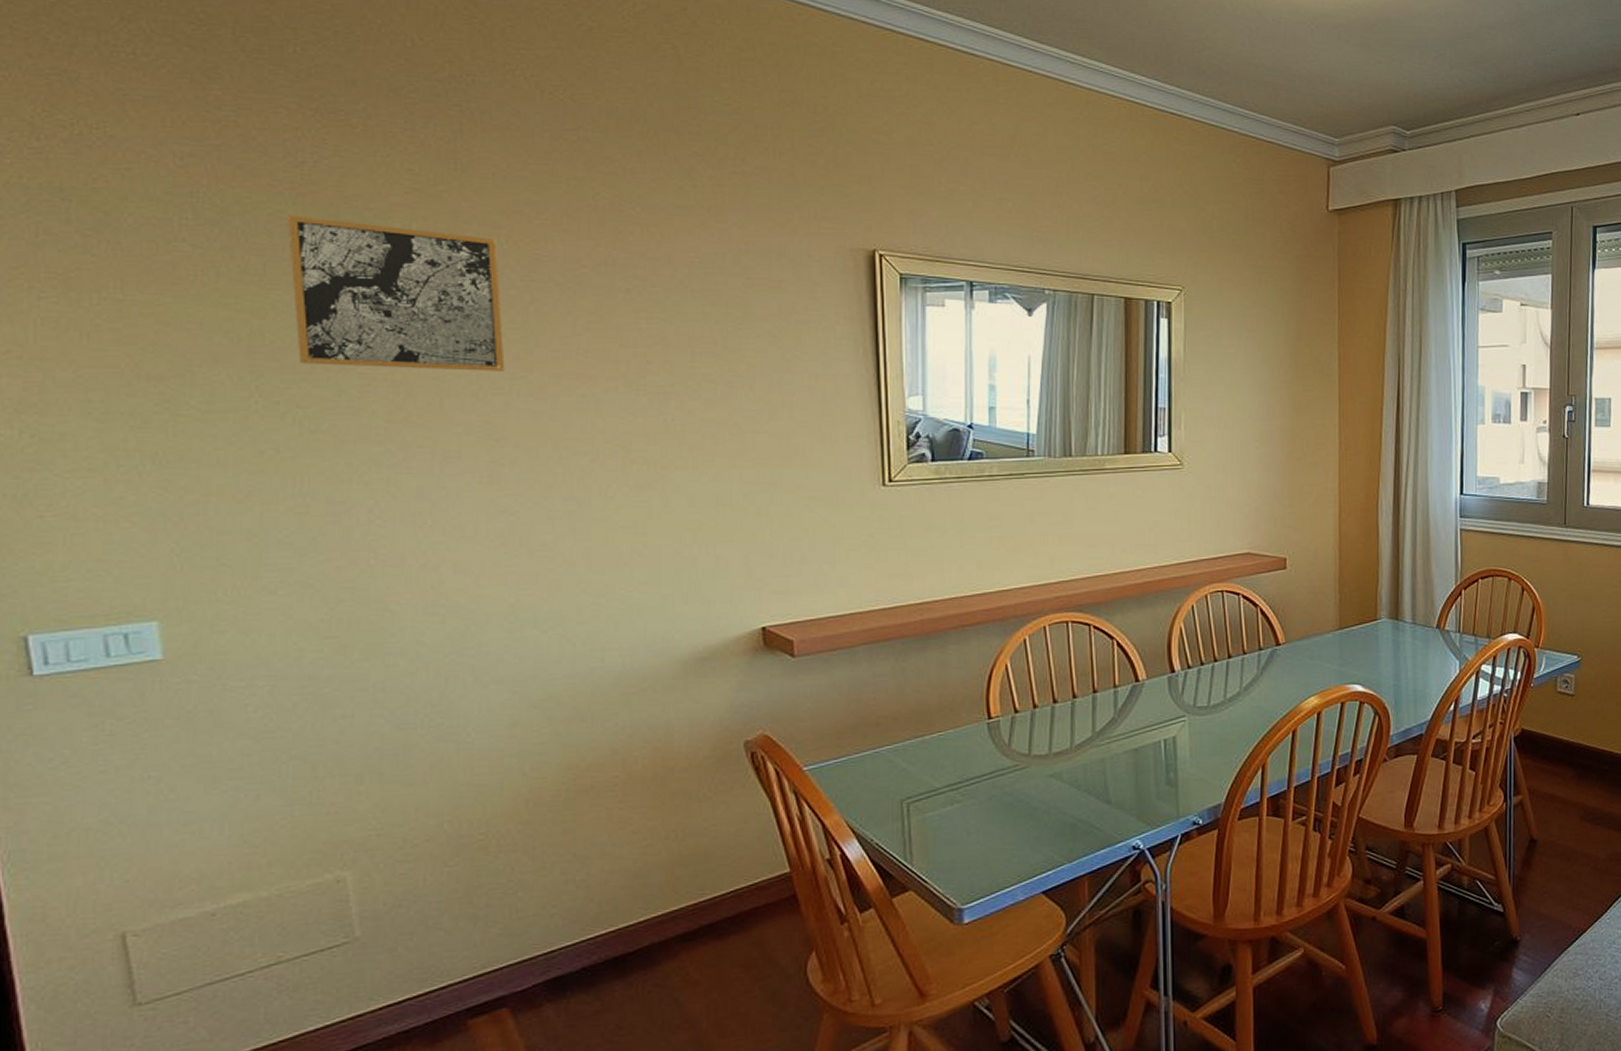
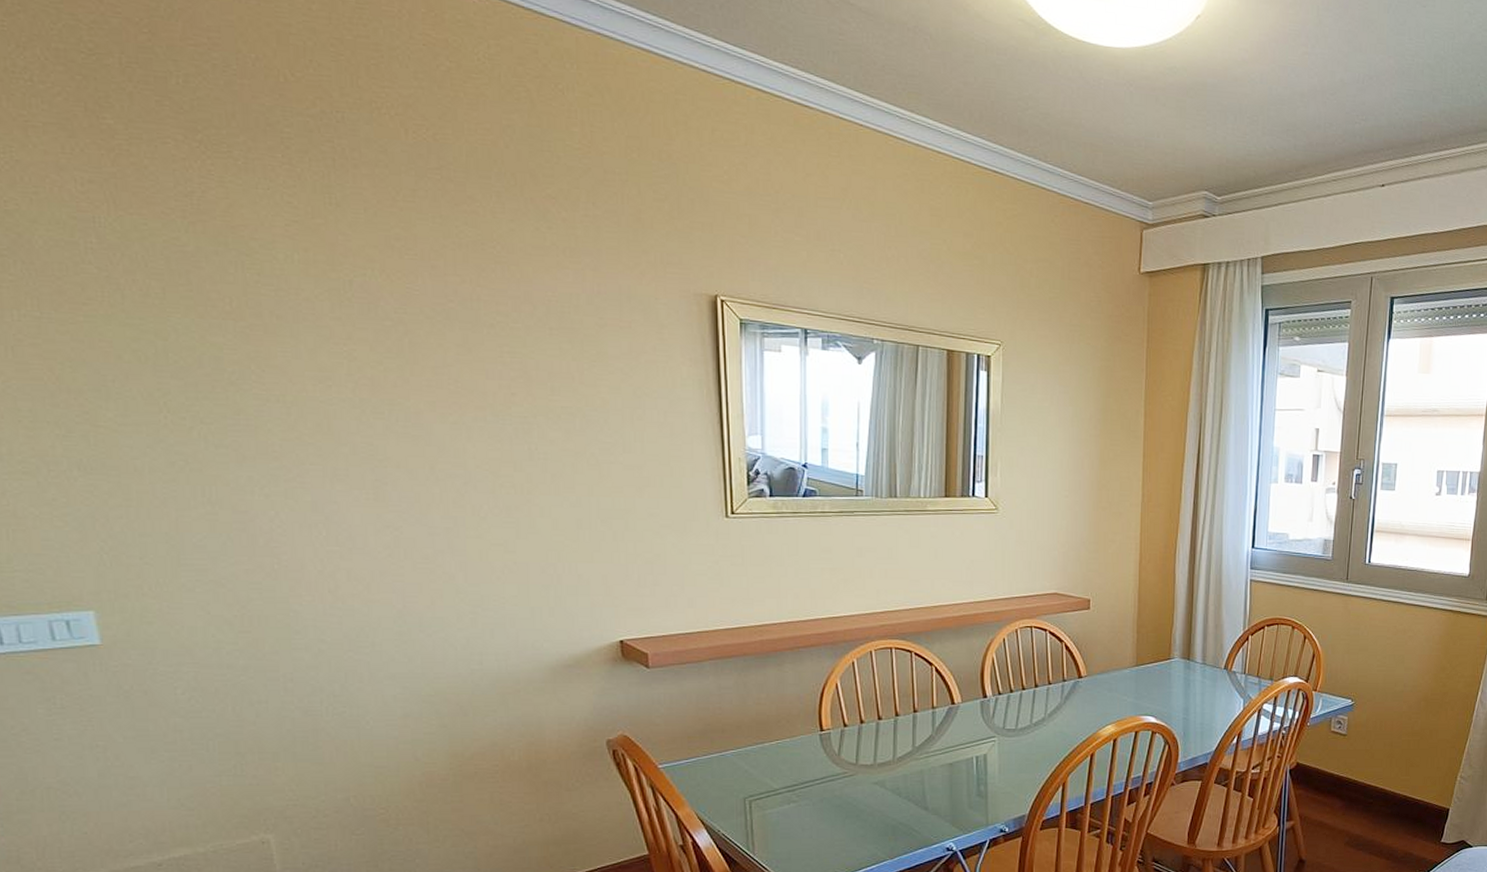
wall art: present [288,215,505,371] -> none [182,242,384,397]

